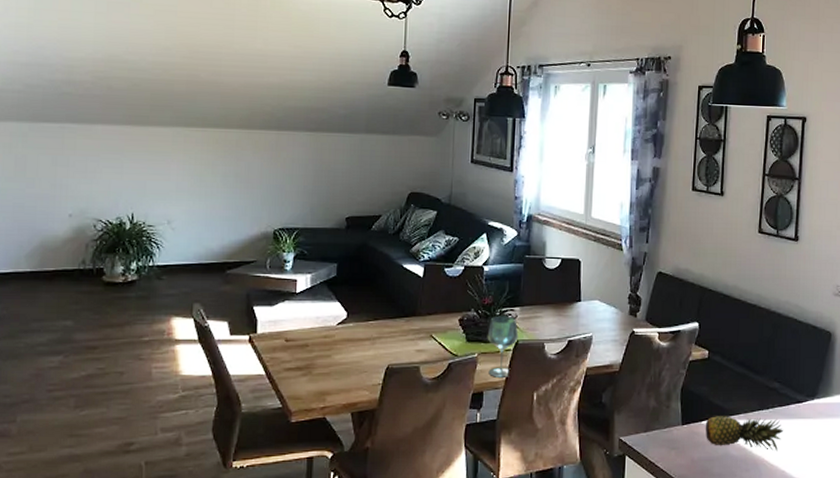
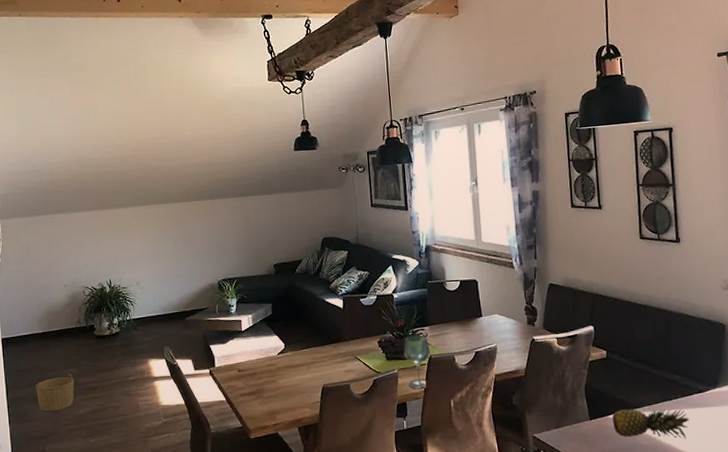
basket: none [12,327,68,373] -> present [35,374,75,412]

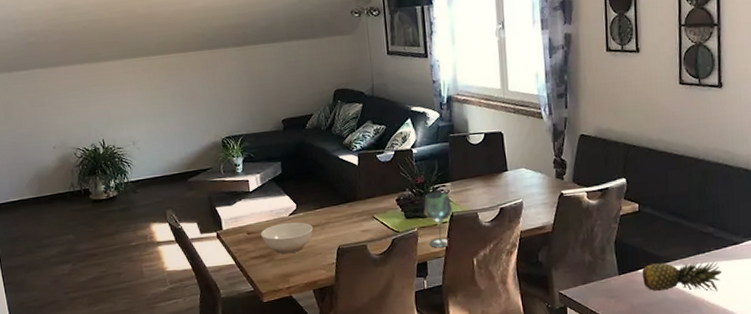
basket: present [35,374,75,412] -> none [30,240,73,281]
bowl: none [250,361,300,392] -> present [260,222,314,254]

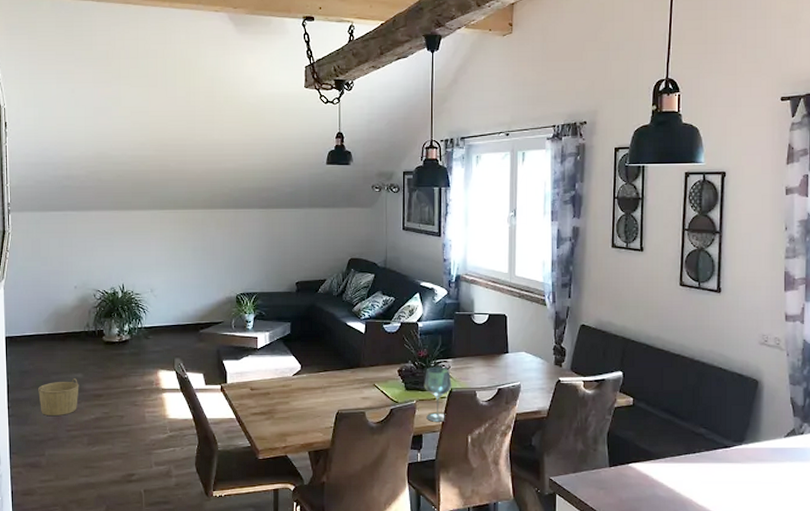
basket: none [30,240,73,281] -> present [38,378,79,417]
bowl: present [260,222,314,254] -> none [263,382,315,413]
fruit: present [641,262,722,292] -> none [632,459,711,494]

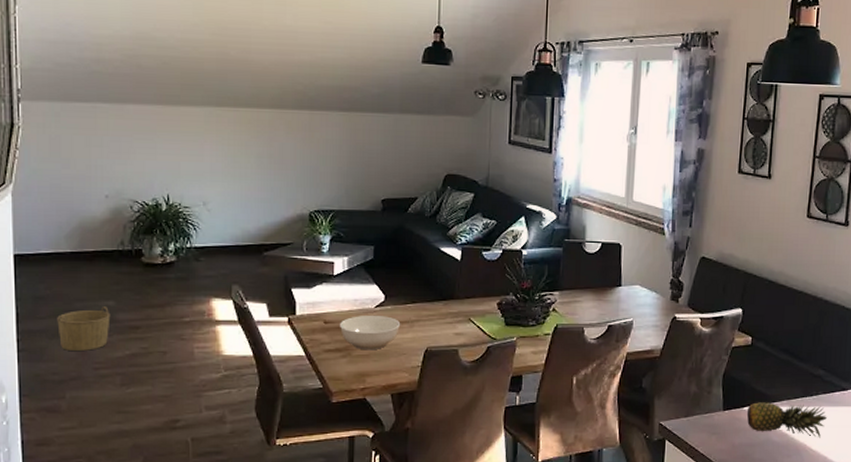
bowl: none [263,382,315,413] -> present [339,314,401,351]
wine glass: present [424,367,452,422] -> none [526,300,558,361]
fruit: none [632,459,711,494] -> present [746,402,827,438]

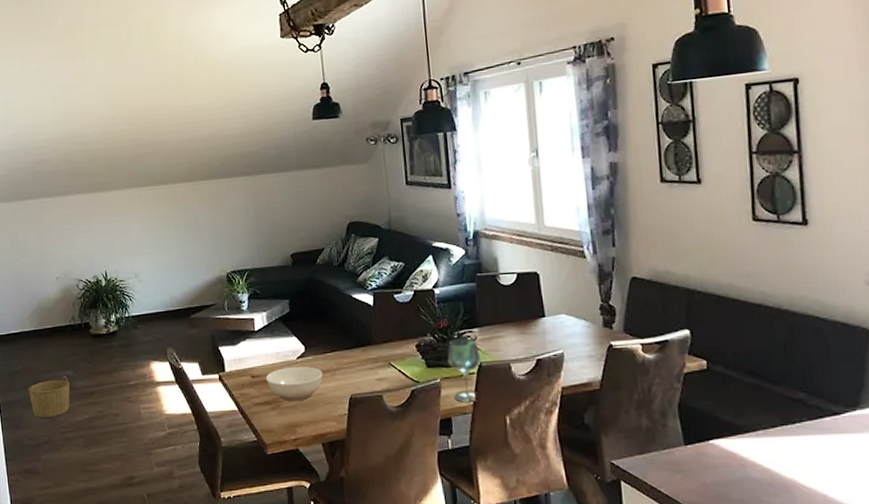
wine glass: none [526,300,558,361] -> present [447,338,481,402]
fruit: present [746,402,827,438] -> none [713,433,818,473]

